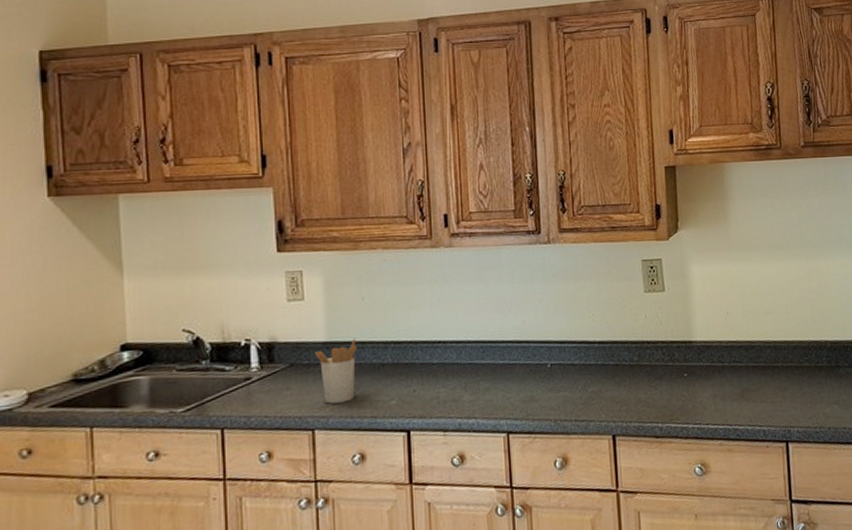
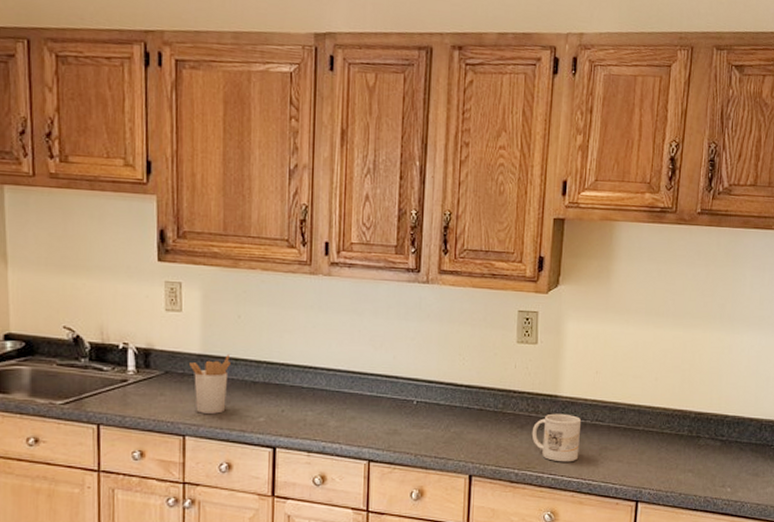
mug: none [670,359,722,410] -> present [531,413,582,462]

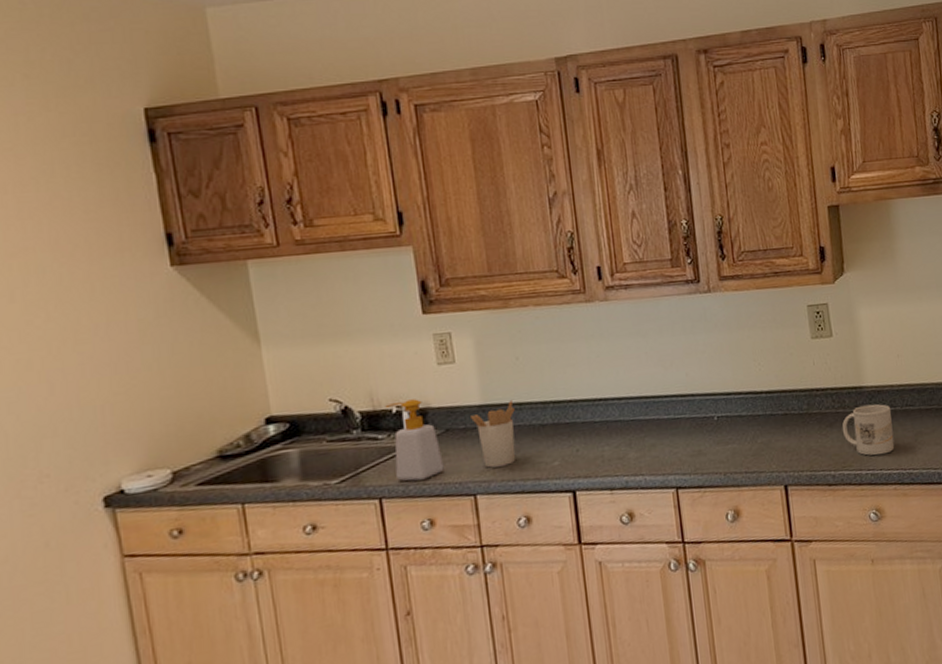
soap bottle: none [113,339,160,414] -> present [385,399,444,481]

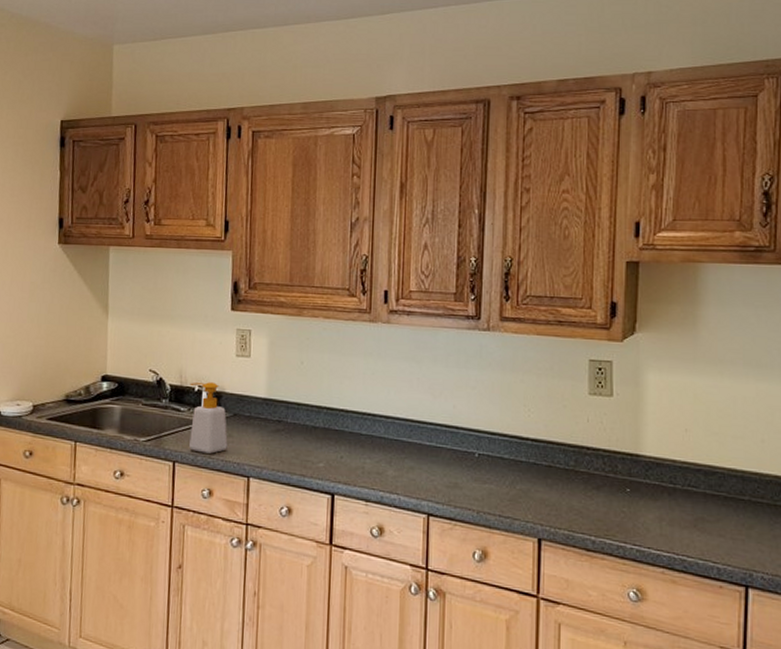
utensil holder: present [471,399,516,468] -> none [256,398,293,457]
mug: present [842,404,895,456] -> none [610,475,670,533]

